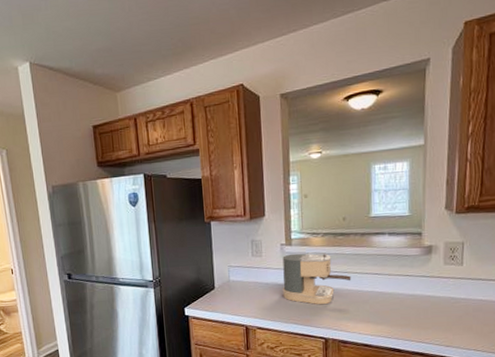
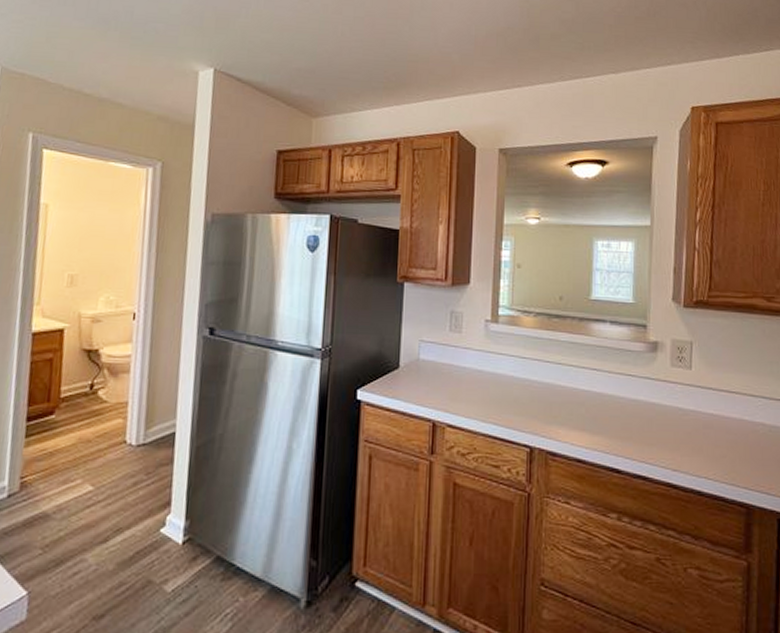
coffee maker: present [282,252,351,305] -> none [482,333,566,403]

